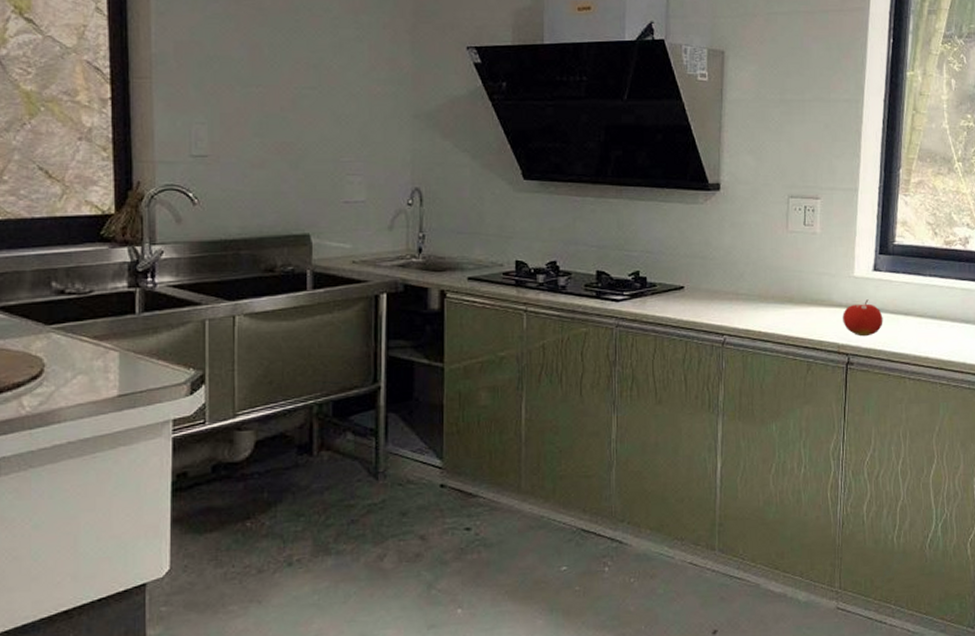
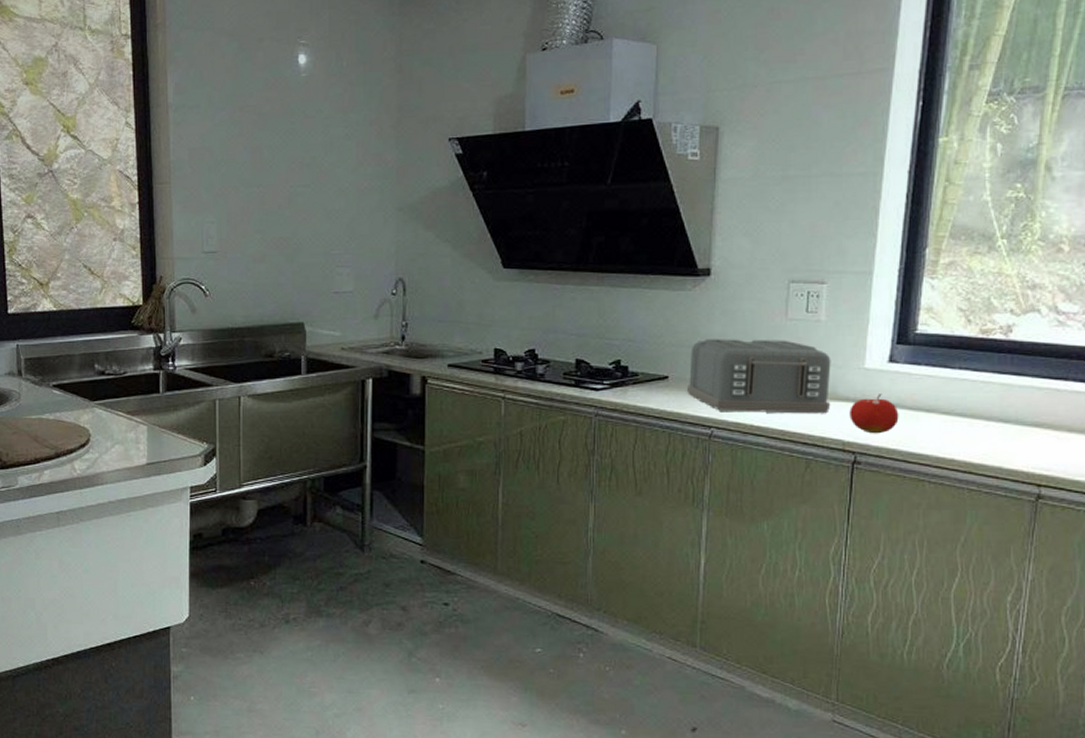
toaster: none [700,250,826,320] -> present [686,339,831,414]

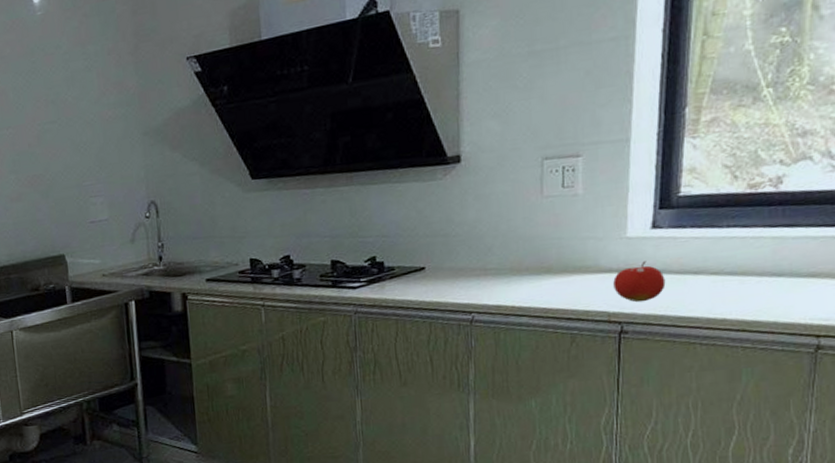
toaster: present [686,339,831,414] -> none [444,218,593,296]

